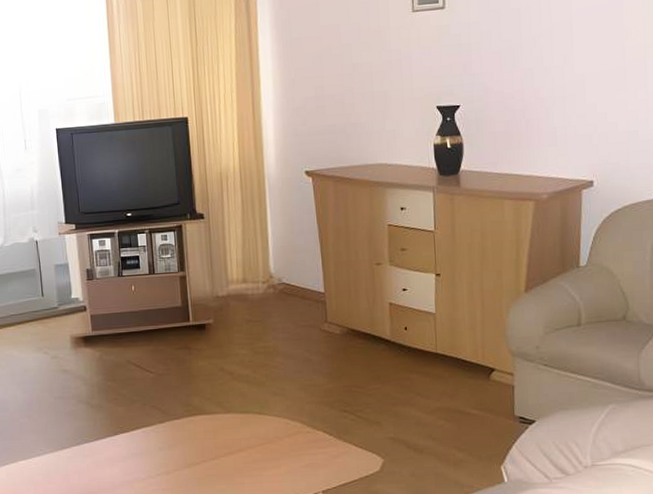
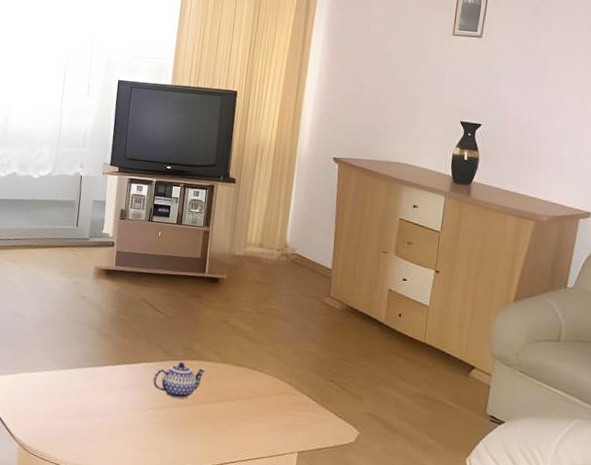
teapot: none [155,420,210,460] -> present [153,362,206,399]

